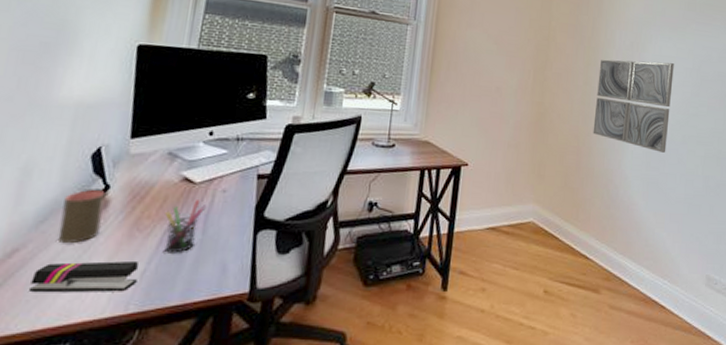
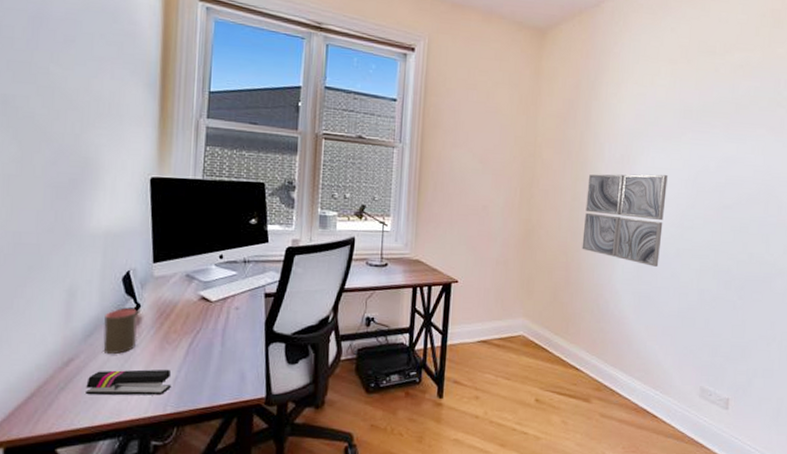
pen holder: present [164,200,207,253] -> none [188,316,223,363]

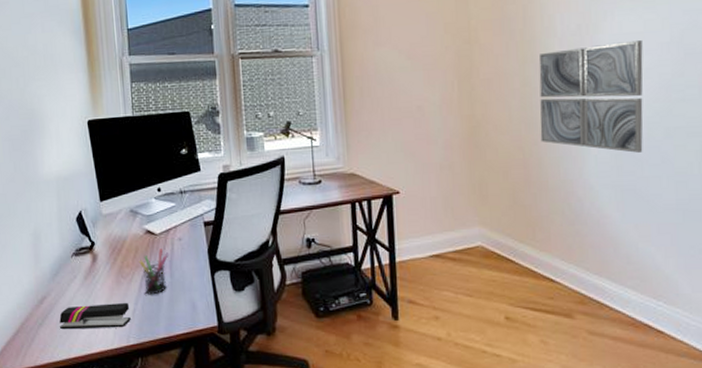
cup: present [103,309,137,355] -> none [66,247,96,291]
pen holder: none [188,316,223,363] -> present [139,249,169,295]

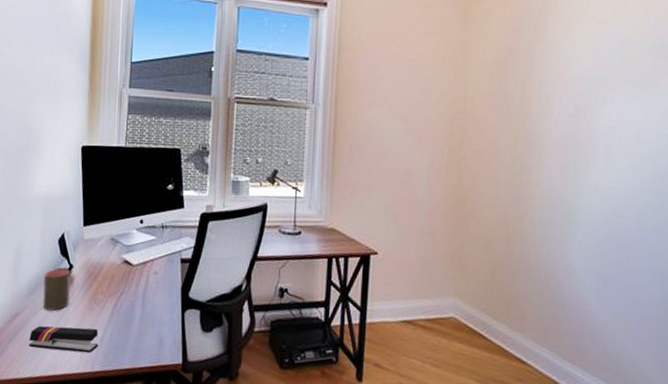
cup: none [66,247,96,291] -> present [43,268,70,312]
pen holder: present [139,249,169,295] -> none [113,280,143,325]
wall art: present [538,40,643,153] -> none [526,129,641,243]

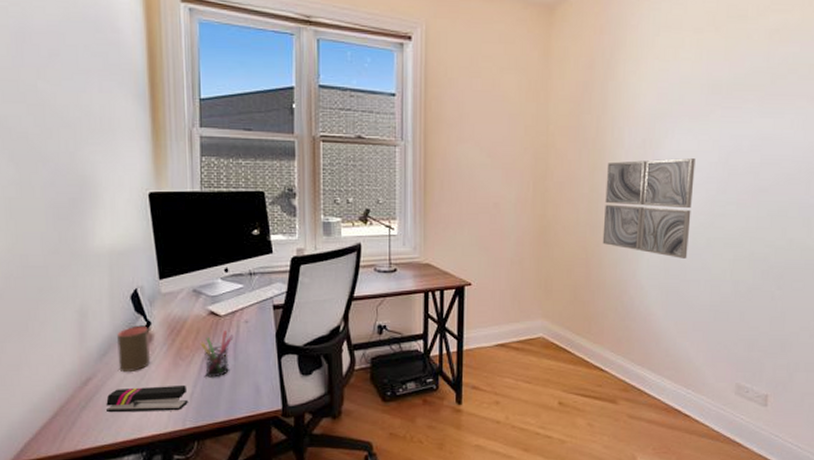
pen holder: none [113,280,143,325] -> present [200,331,234,378]
wall art: none [526,129,641,243] -> present [602,158,695,258]

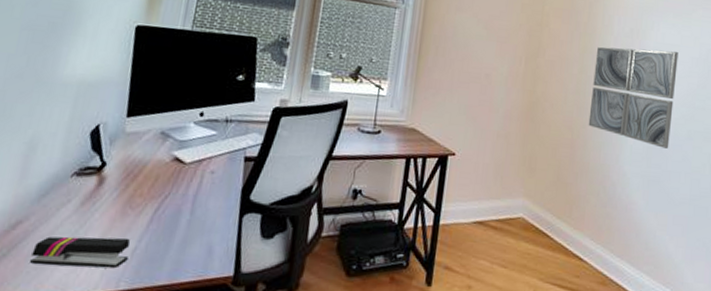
cup: present [116,327,151,373] -> none [57,166,102,219]
pen holder: present [200,331,234,378] -> none [154,180,195,233]

